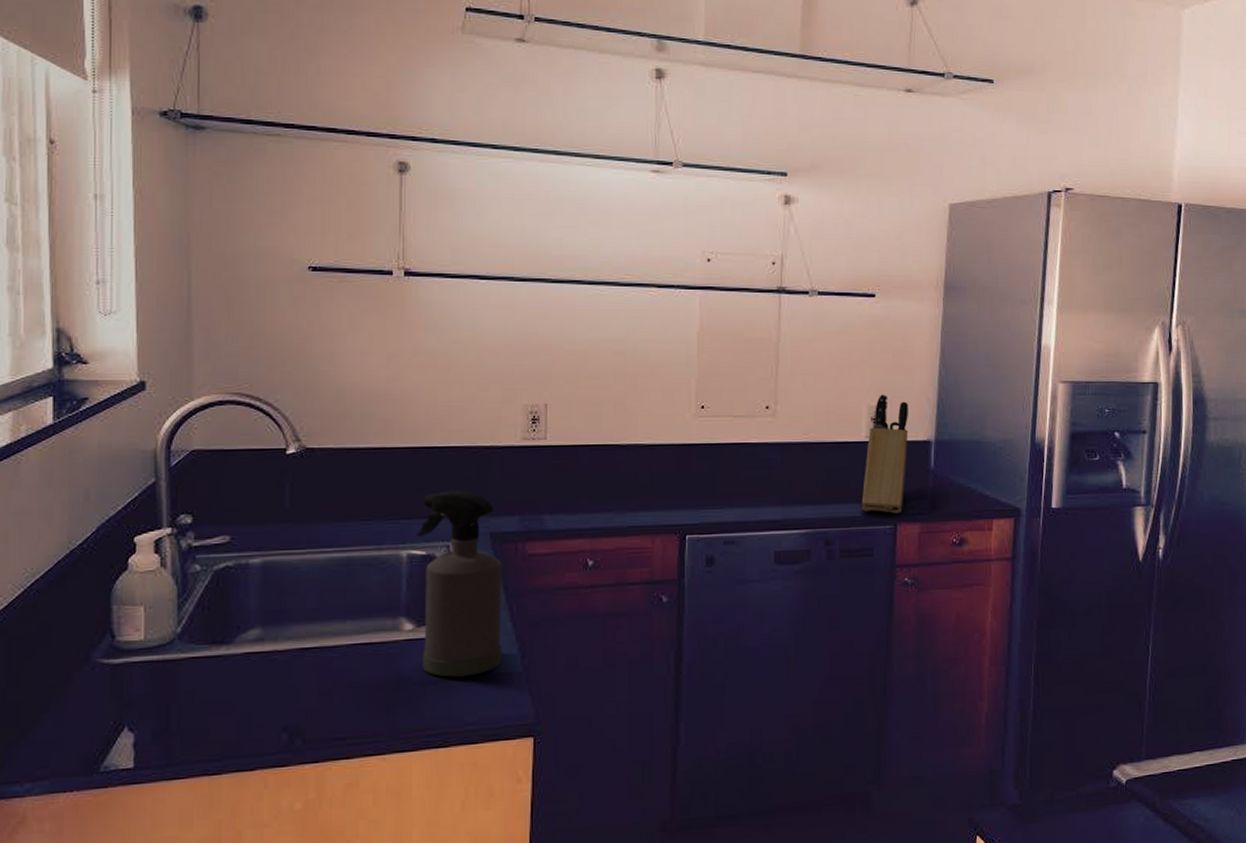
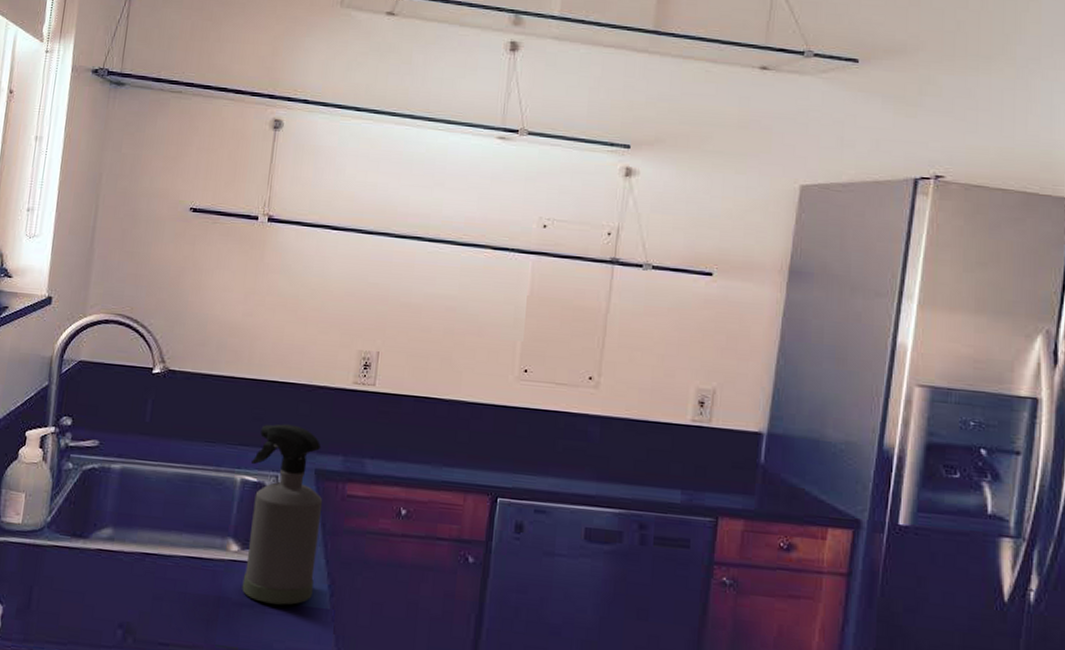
knife block: present [861,394,909,515] -> none [681,377,740,507]

